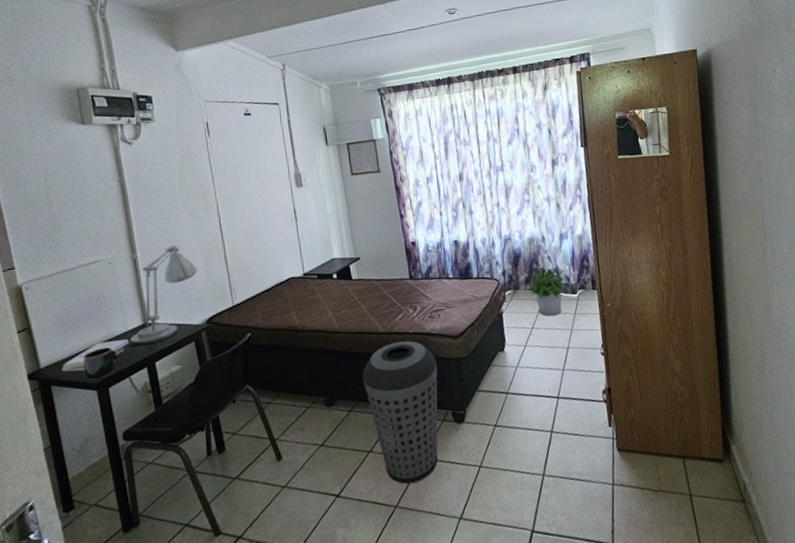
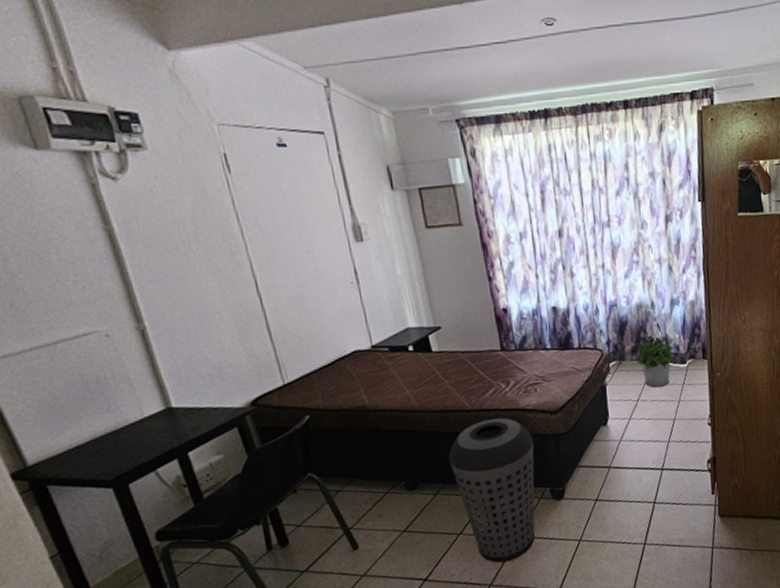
books: present [62,339,129,372] -> none [58,427,149,469]
mug: present [84,347,117,382] -> none [87,437,135,478]
desk lamp: present [128,244,198,347] -> none [147,312,233,436]

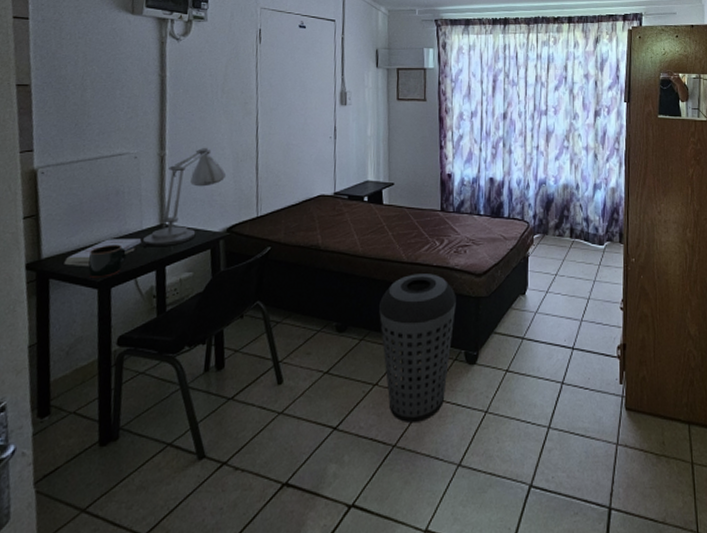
books: none [58,427,149,469] -> present [64,239,142,266]
mug: none [87,437,135,478] -> present [88,245,126,279]
desk lamp: none [147,312,233,436] -> present [140,147,227,247]
potted plant: present [632,335,674,388] -> none [555,214,593,264]

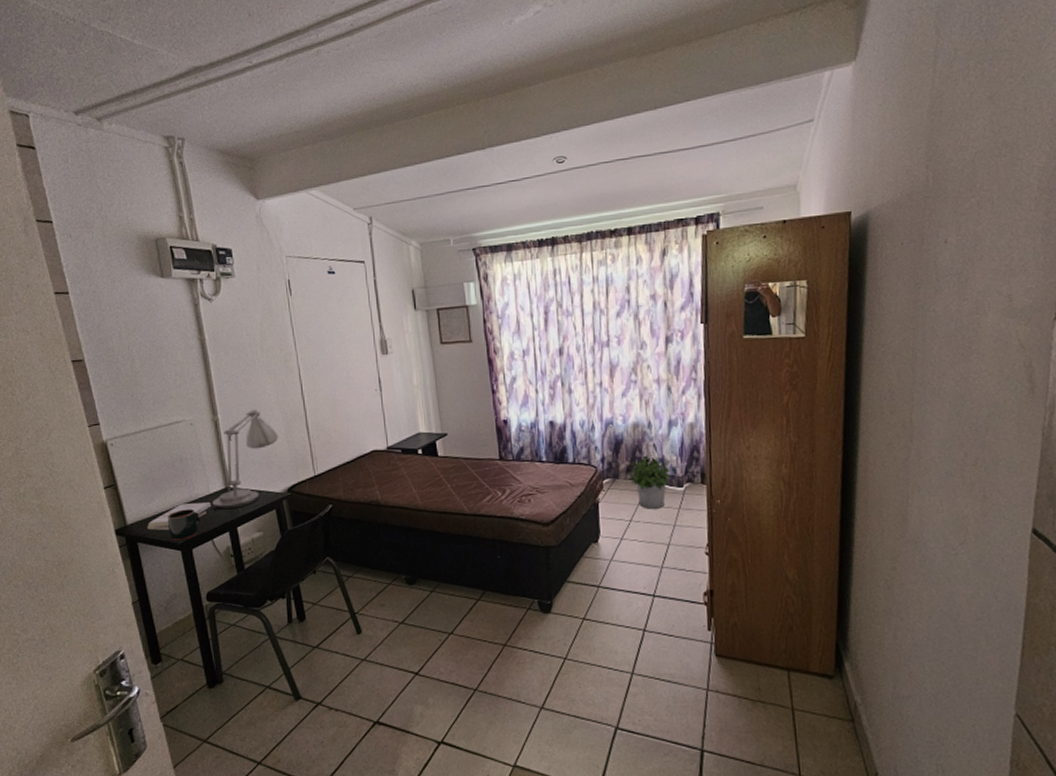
trash bin: present [379,274,456,422] -> none [446,524,525,668]
potted plant: none [555,214,593,264] -> present [627,455,670,509]

